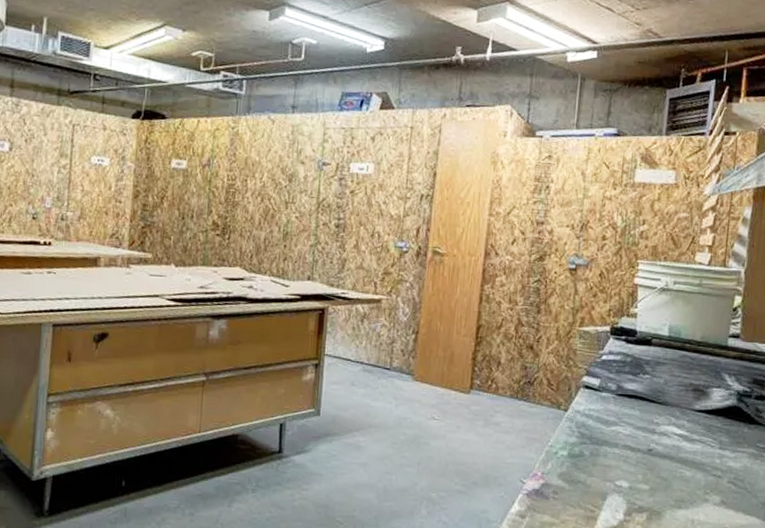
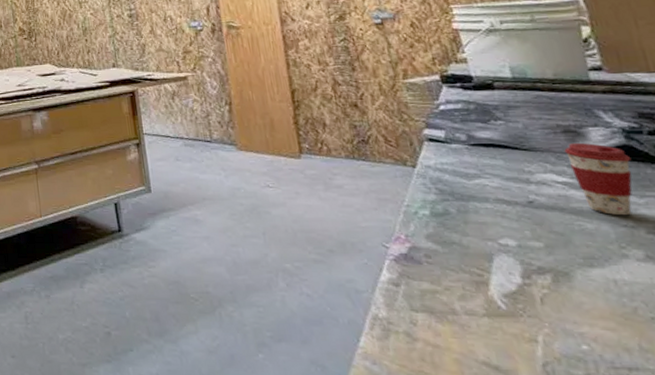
coffee cup: none [689,400,737,467] -> present [564,142,633,216]

